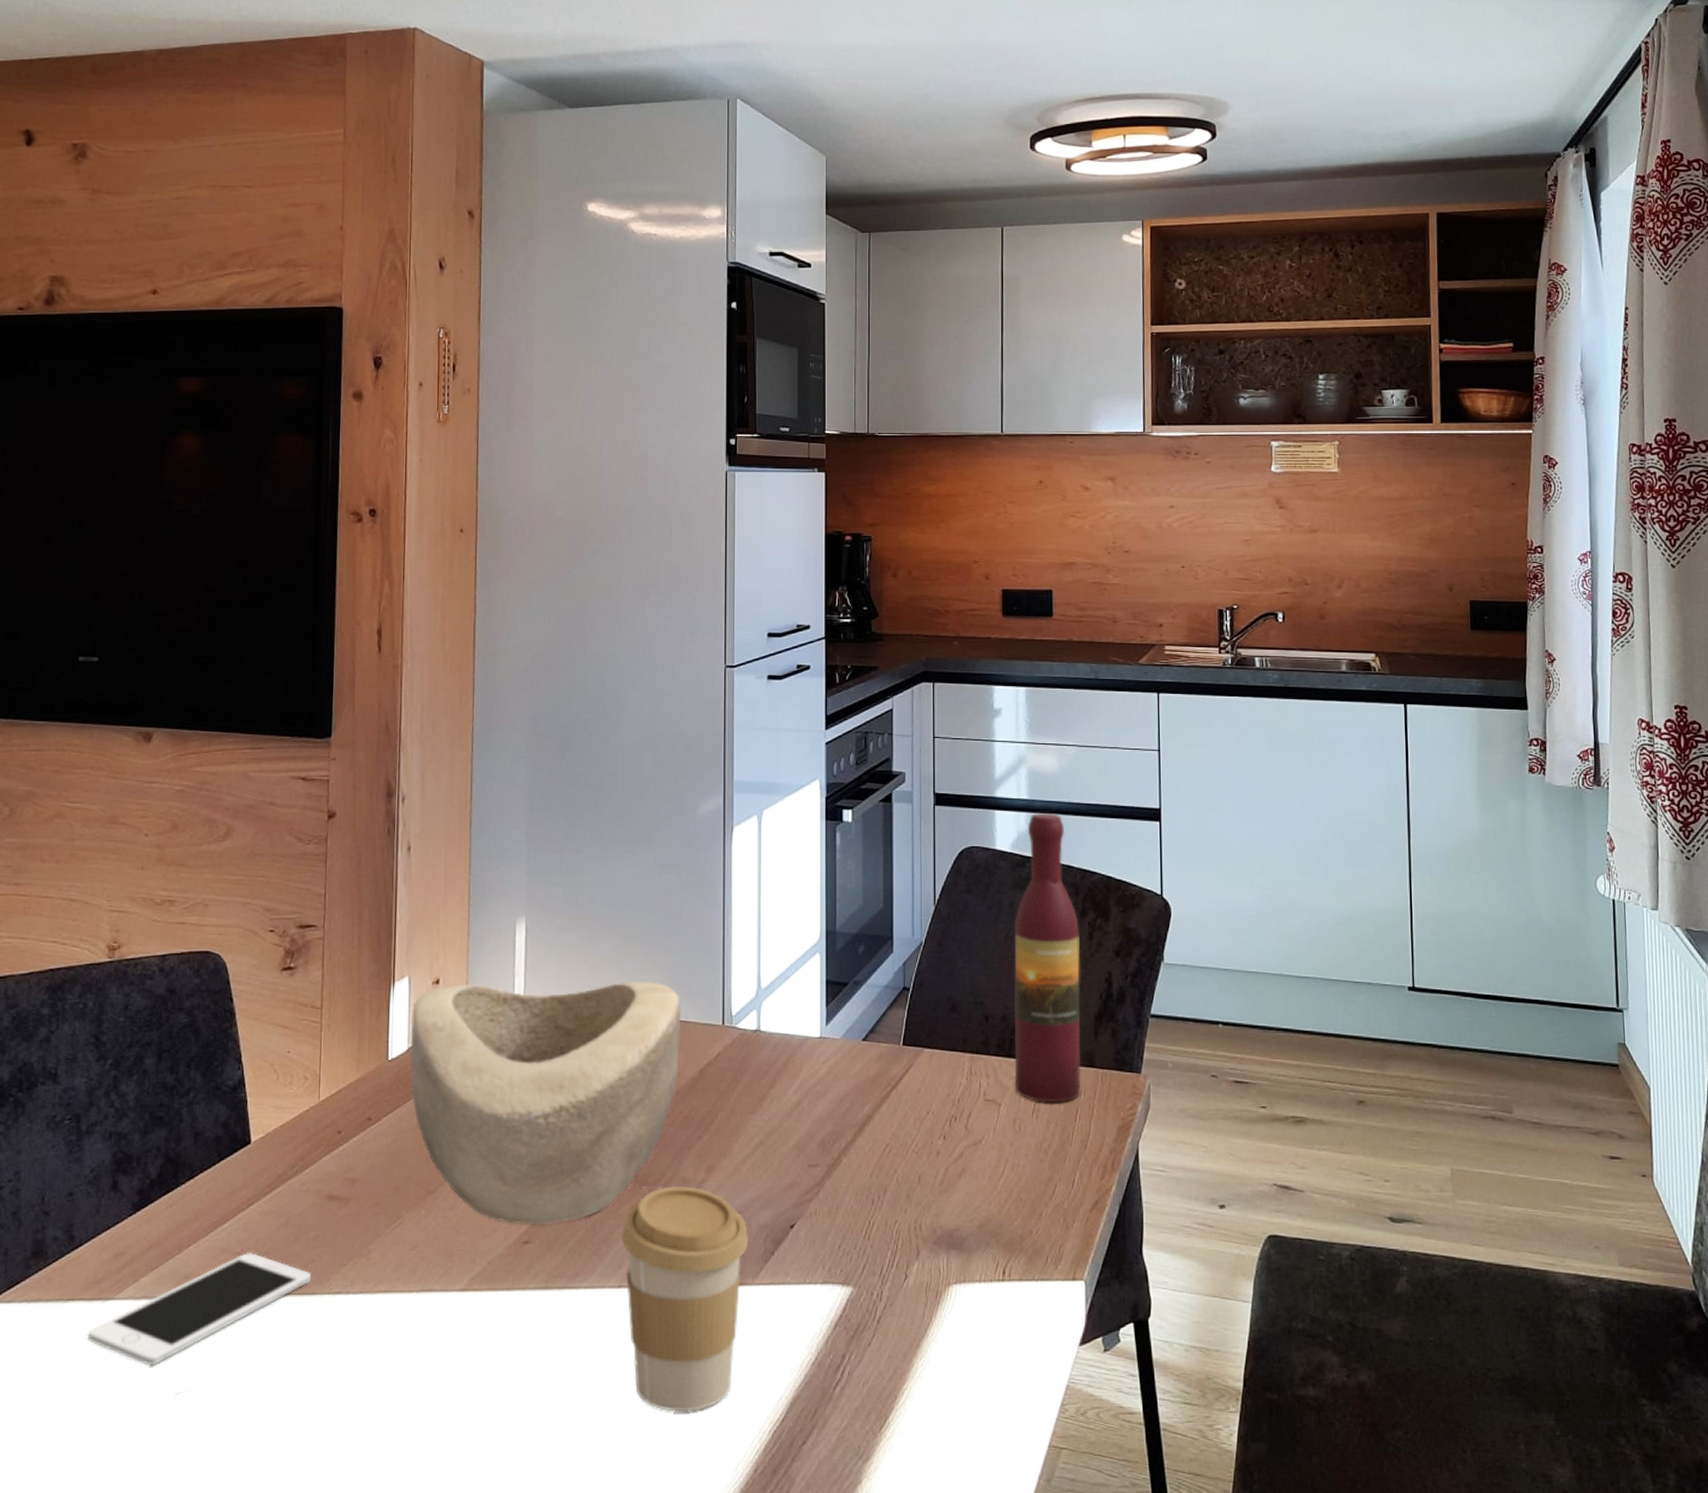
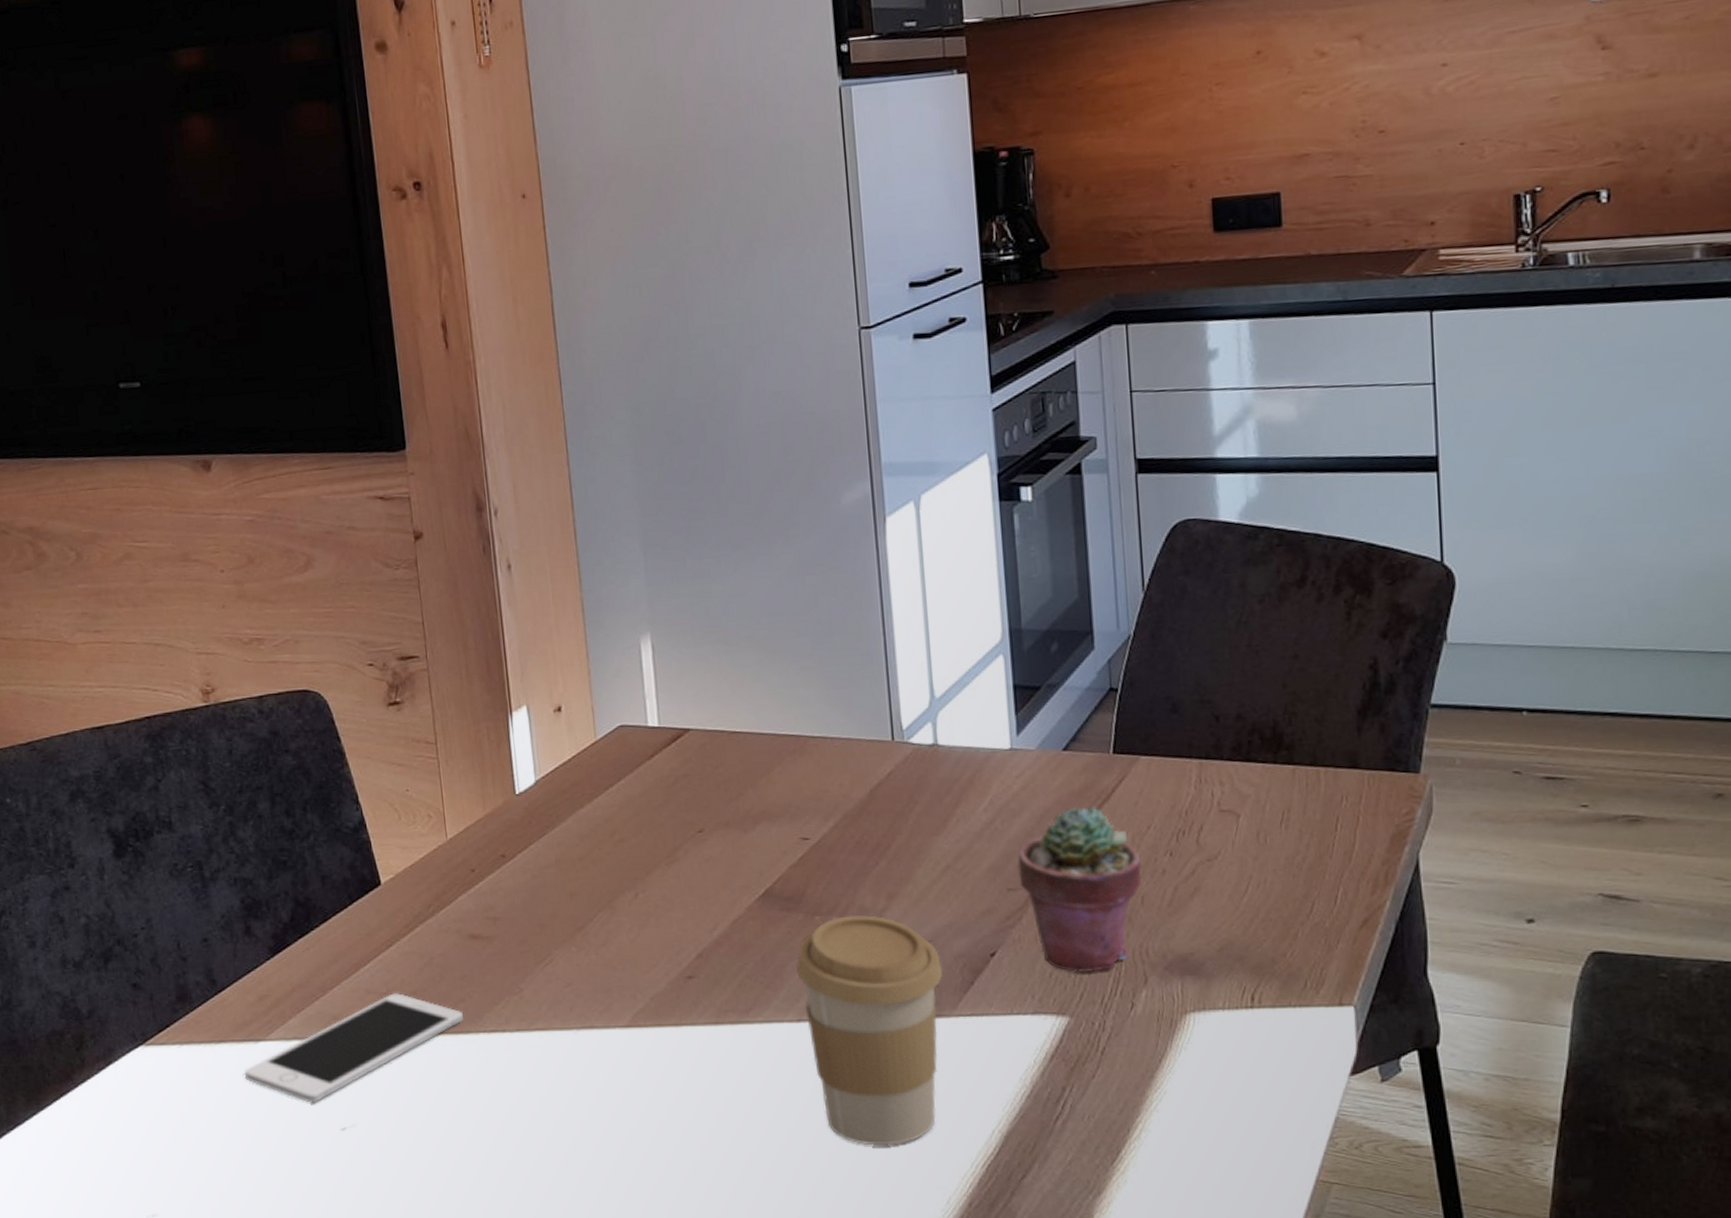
decorative bowl: present [409,980,682,1225] -> none [535,696,845,960]
potted succulent: none [819,1092,920,1246] -> present [1017,807,1142,974]
wine bottle: present [1013,813,1082,1103] -> none [1246,472,1342,811]

